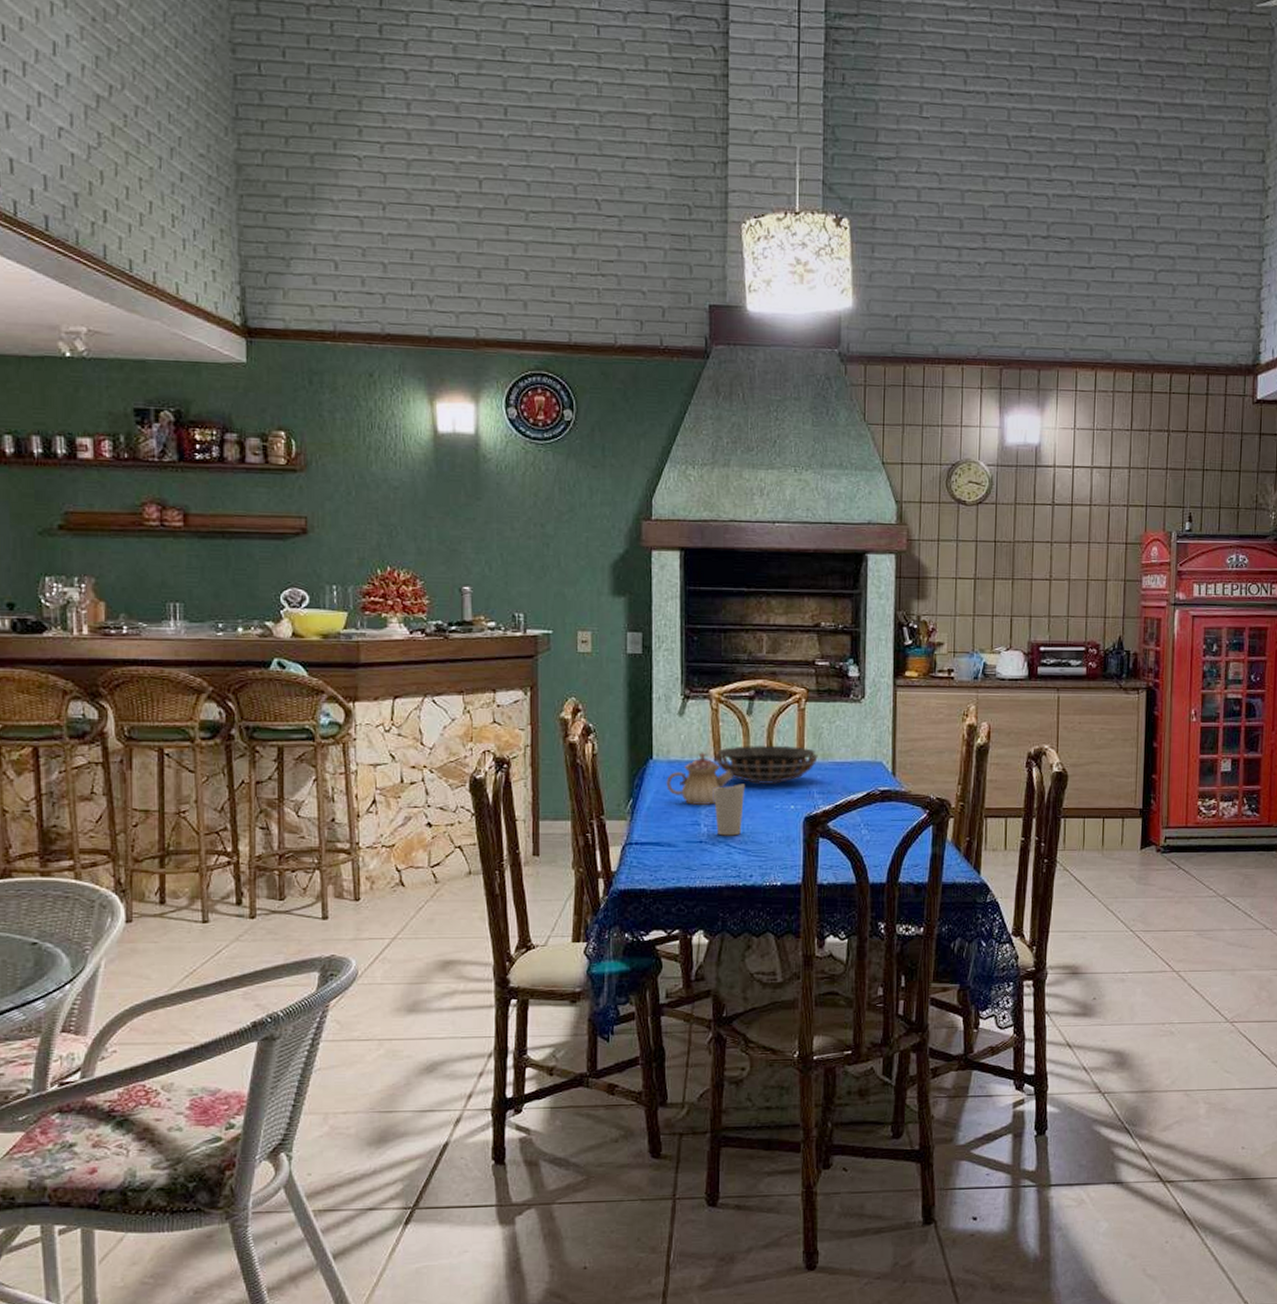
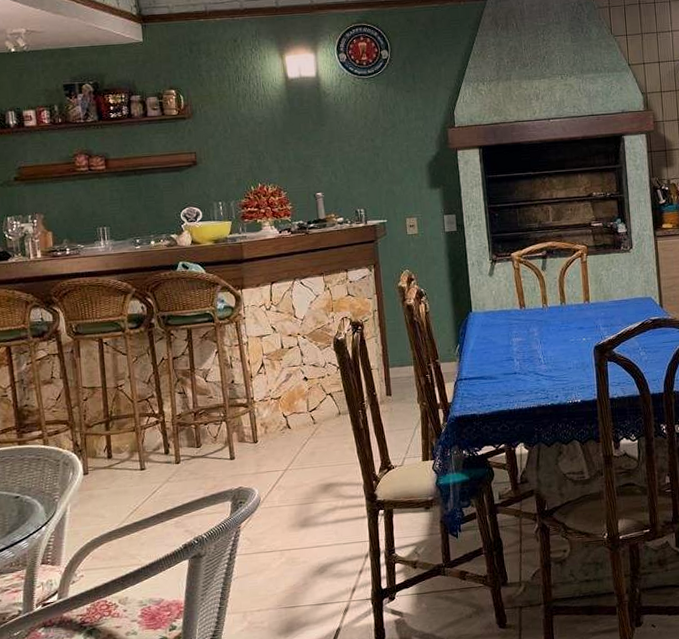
teapot: present [666,752,733,806] -> none [484,303,536,346]
cup: present [713,784,746,836] -> none [521,324,546,367]
decorative bowl: present [715,745,818,784] -> none [520,291,600,324]

